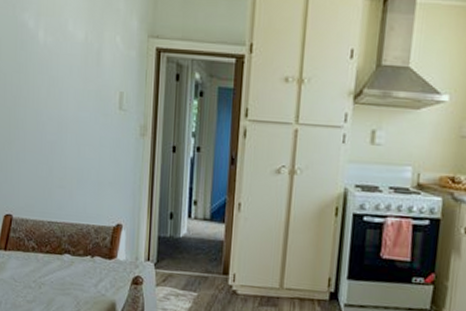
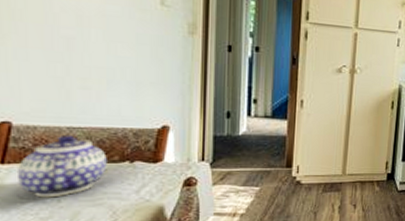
teapot: none [13,228,75,284] -> present [16,134,107,198]

